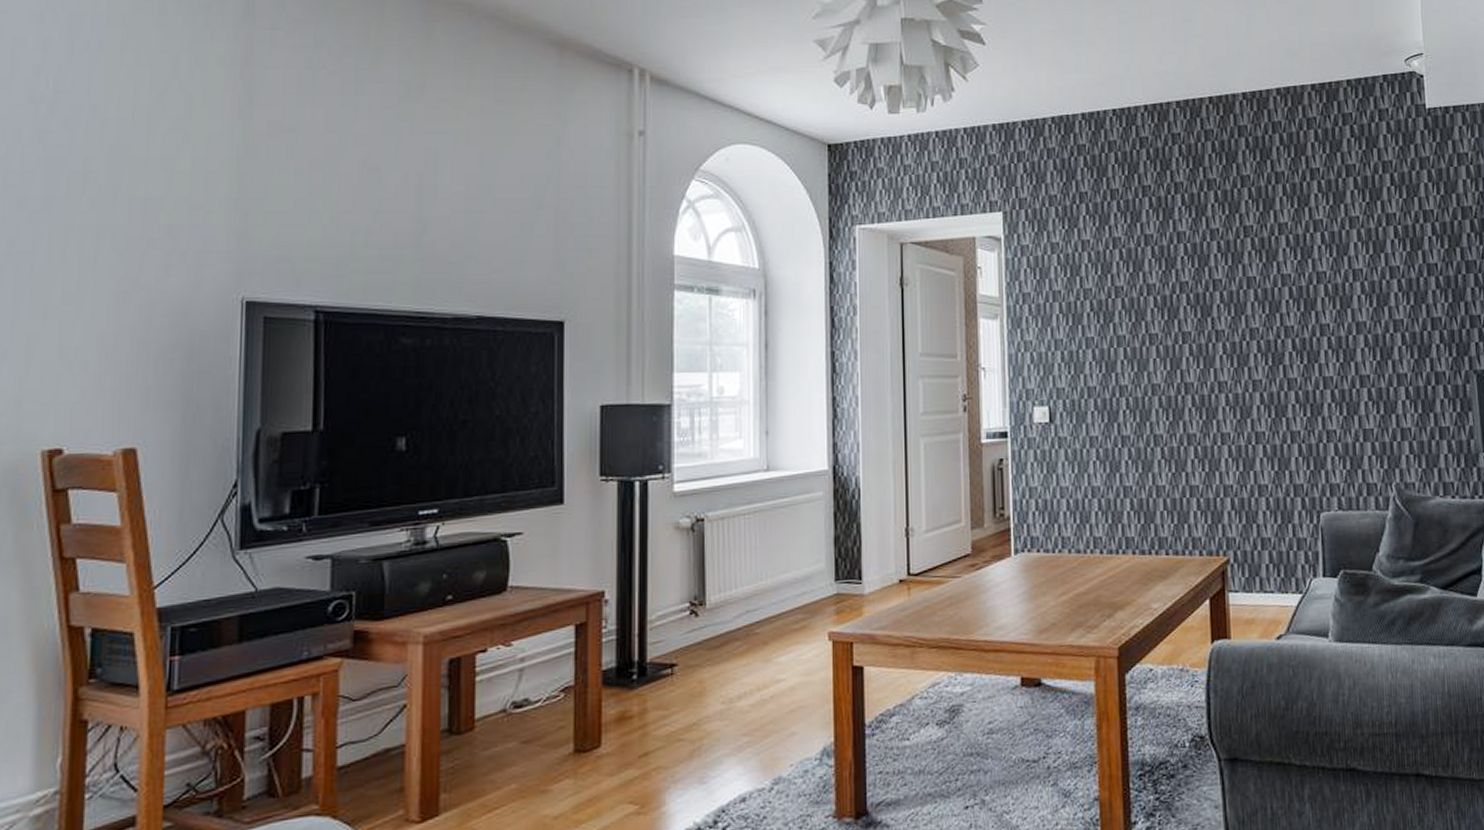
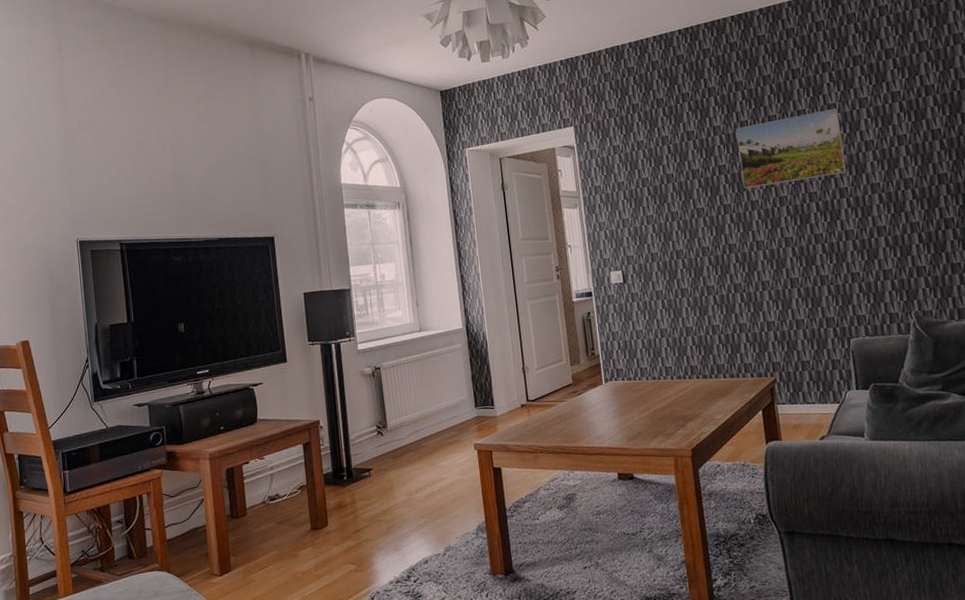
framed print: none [1203,226,1330,314] -> present [735,108,847,189]

